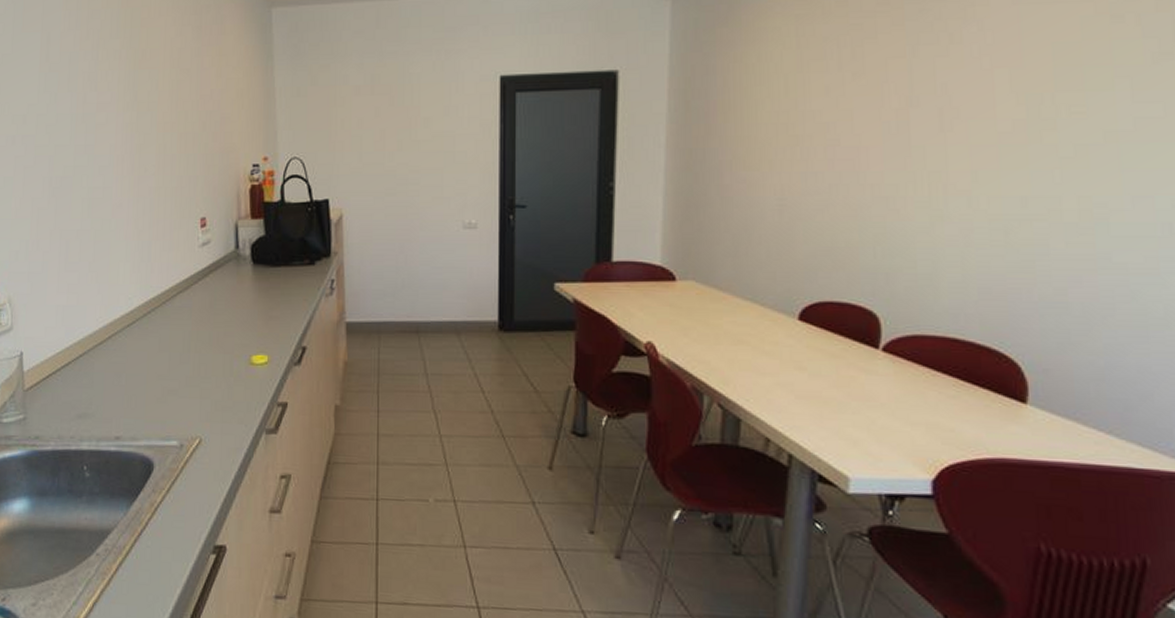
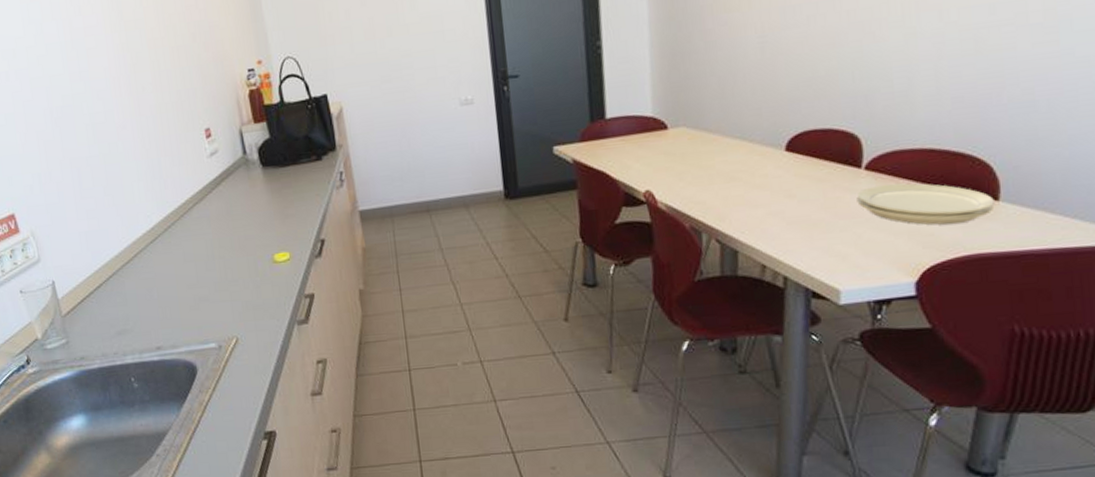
plate: none [872,370,1022,422] -> present [856,183,995,225]

